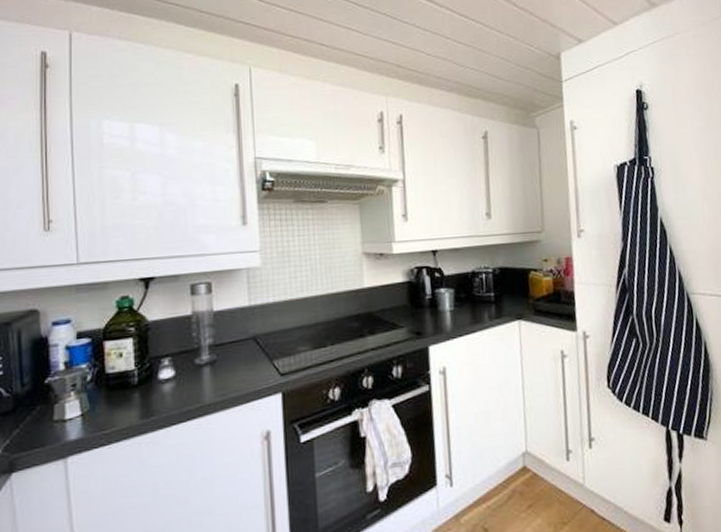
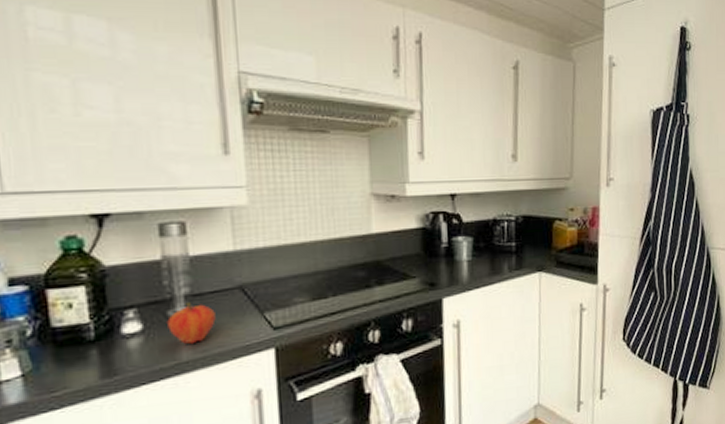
fruit: none [195,352,233,389] -> present [167,303,216,345]

